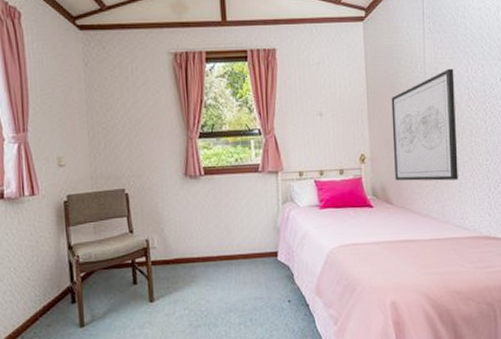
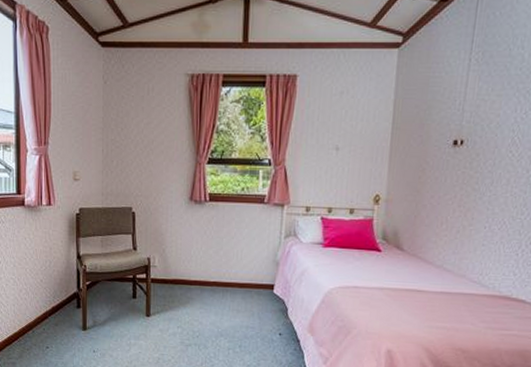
wall art: present [391,68,458,181] -> none [410,106,500,232]

